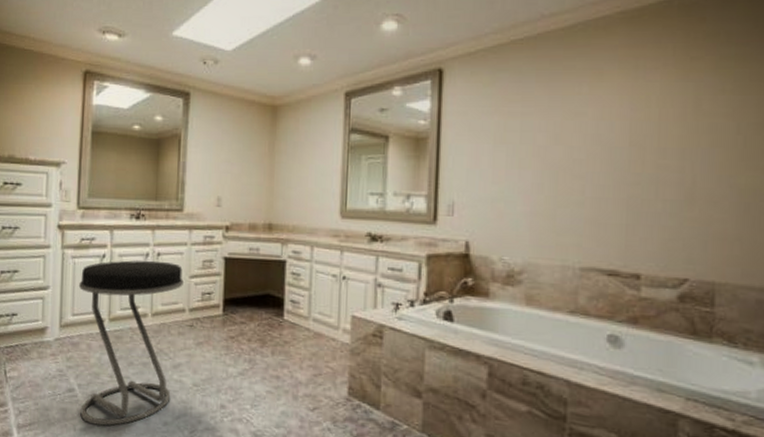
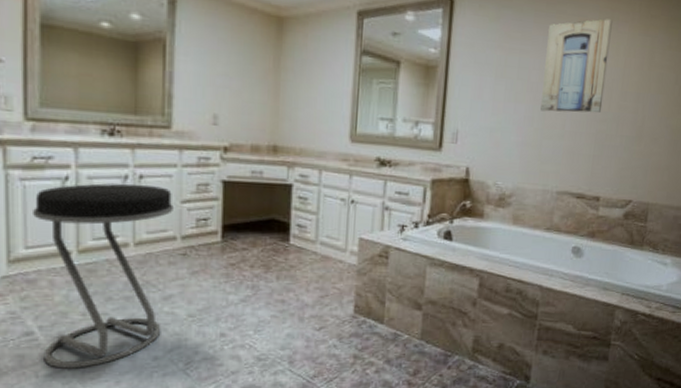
wall art: none [551,68,637,177] -> present [540,19,612,113]

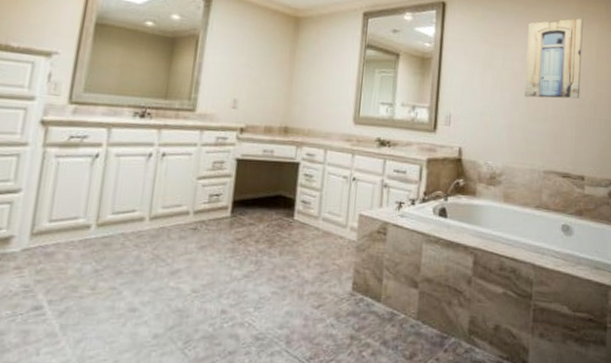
stool: present [33,183,173,368] -> none [47,160,190,346]

